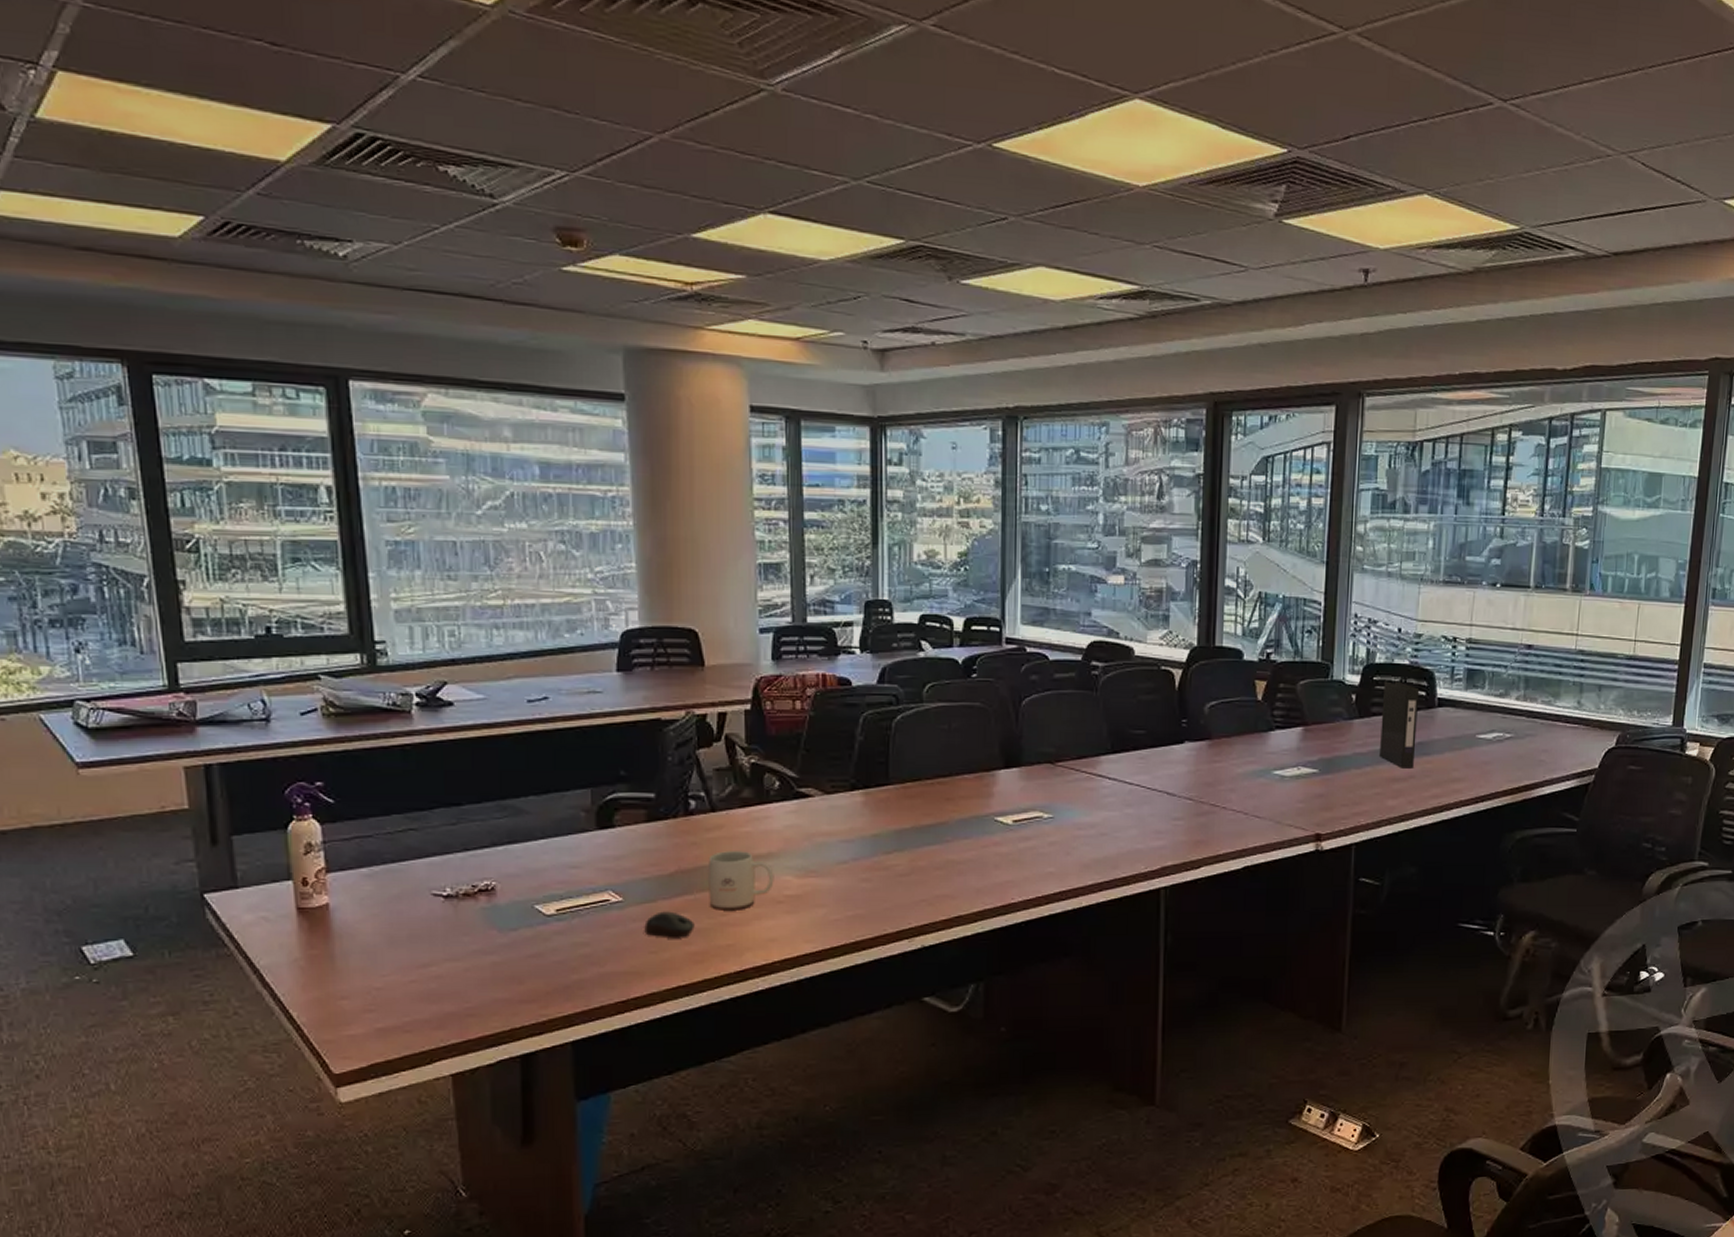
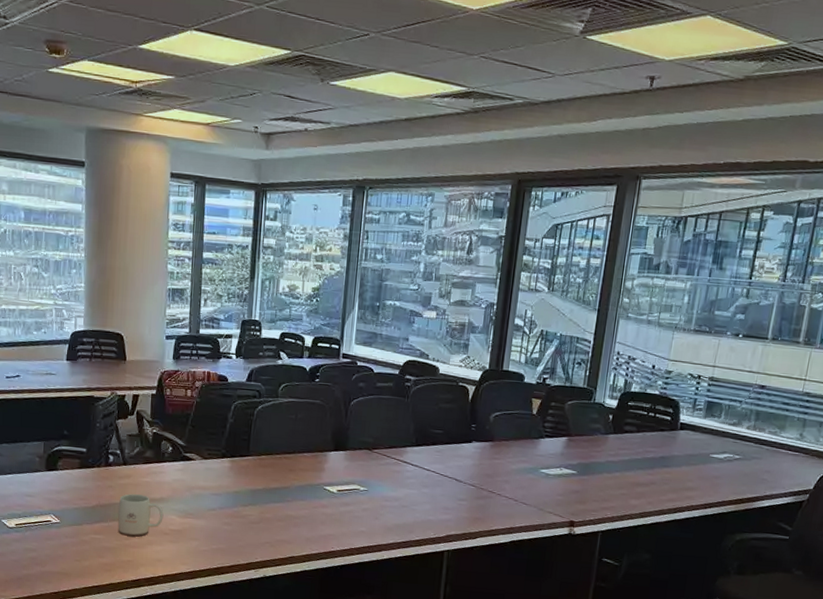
computer mouse: present [644,911,695,939] -> none [73,532,107,552]
binder: present [1378,681,1420,769] -> none [627,406,666,477]

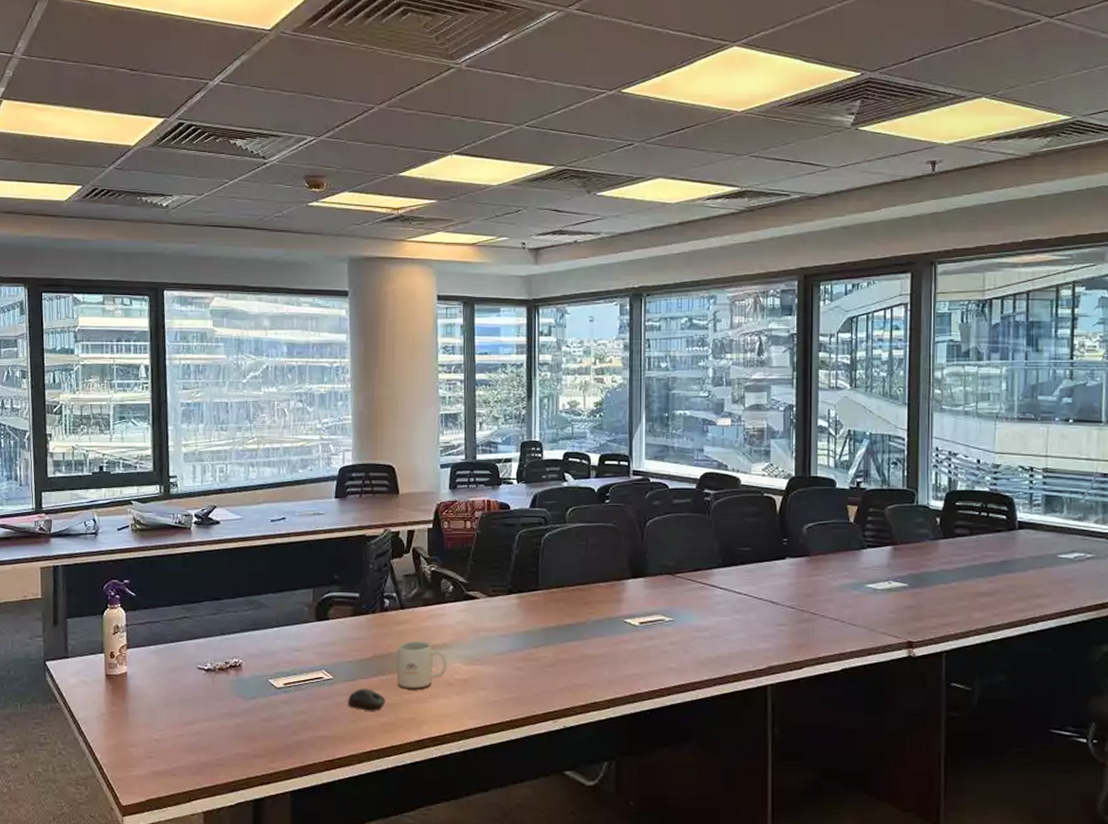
computer mouse: none [73,532,107,552] -> present [348,688,385,711]

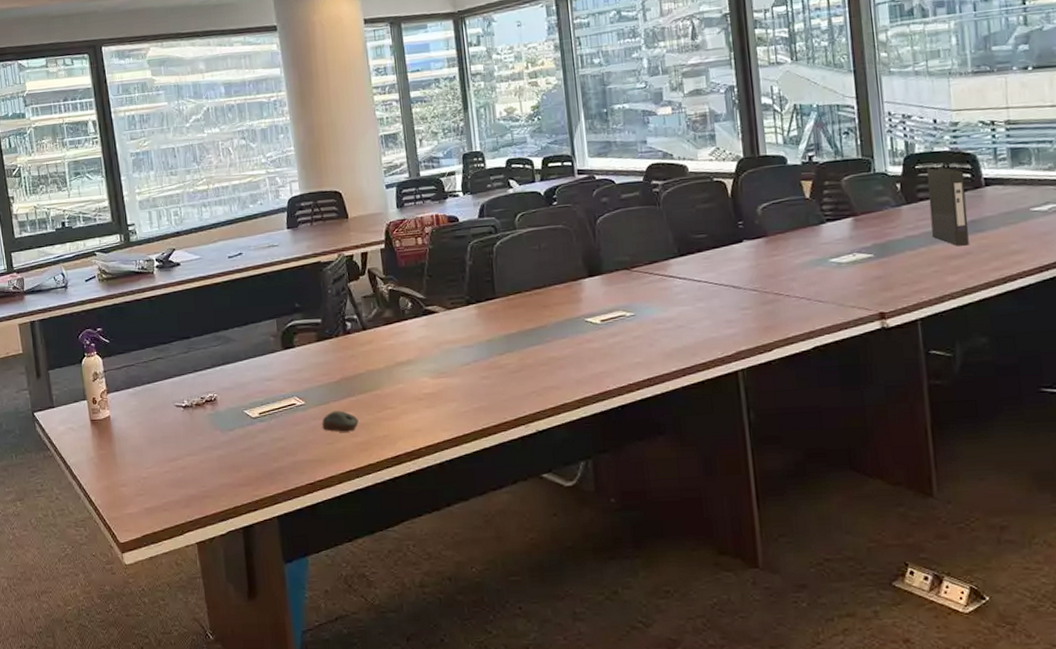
mug: present [396,641,447,690] -> none [364,359,415,408]
binder: none [964,506,1000,584] -> present [927,167,969,246]

